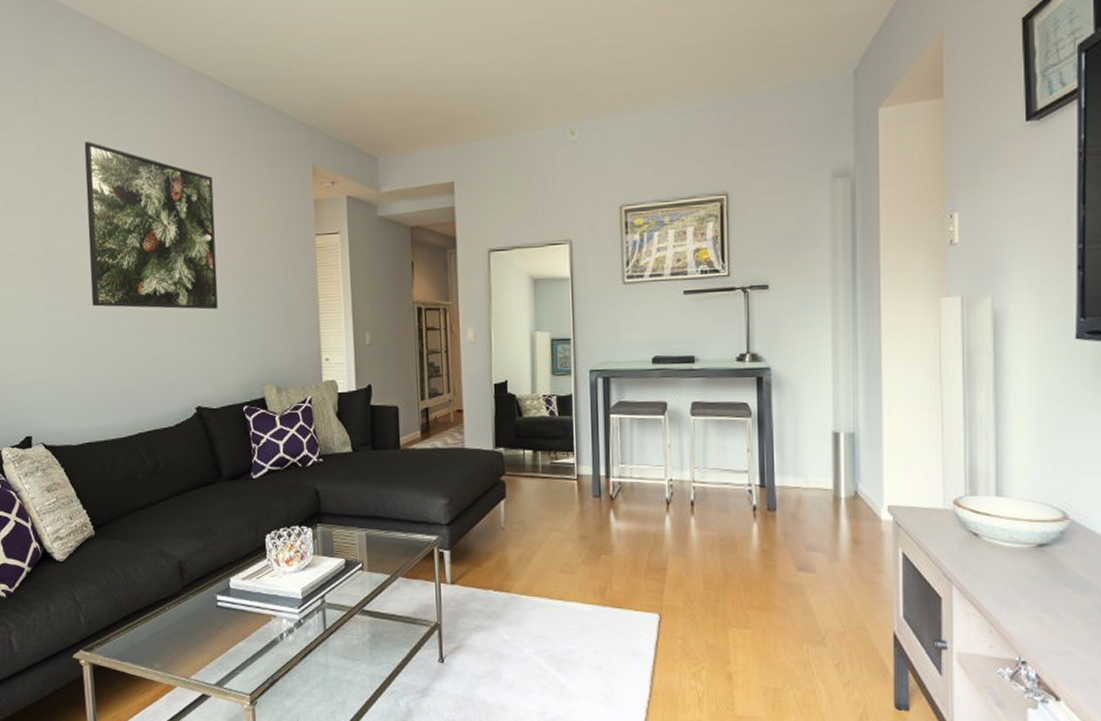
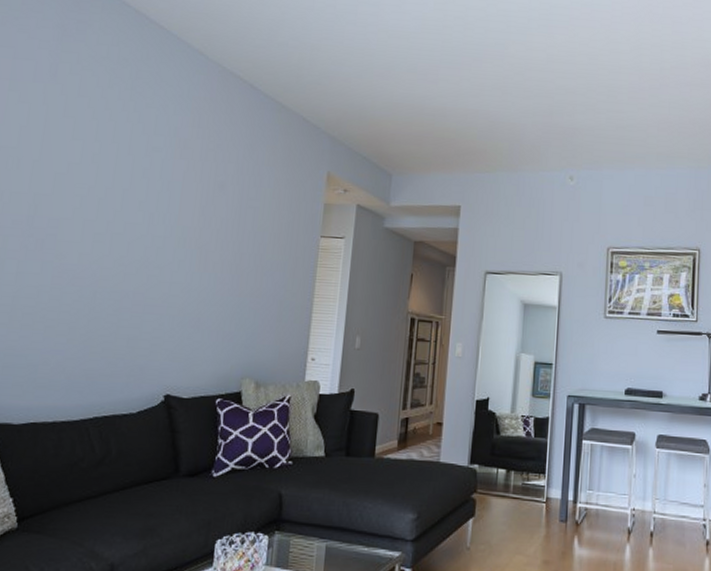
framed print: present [84,141,218,310] -> none [71,116,225,297]

